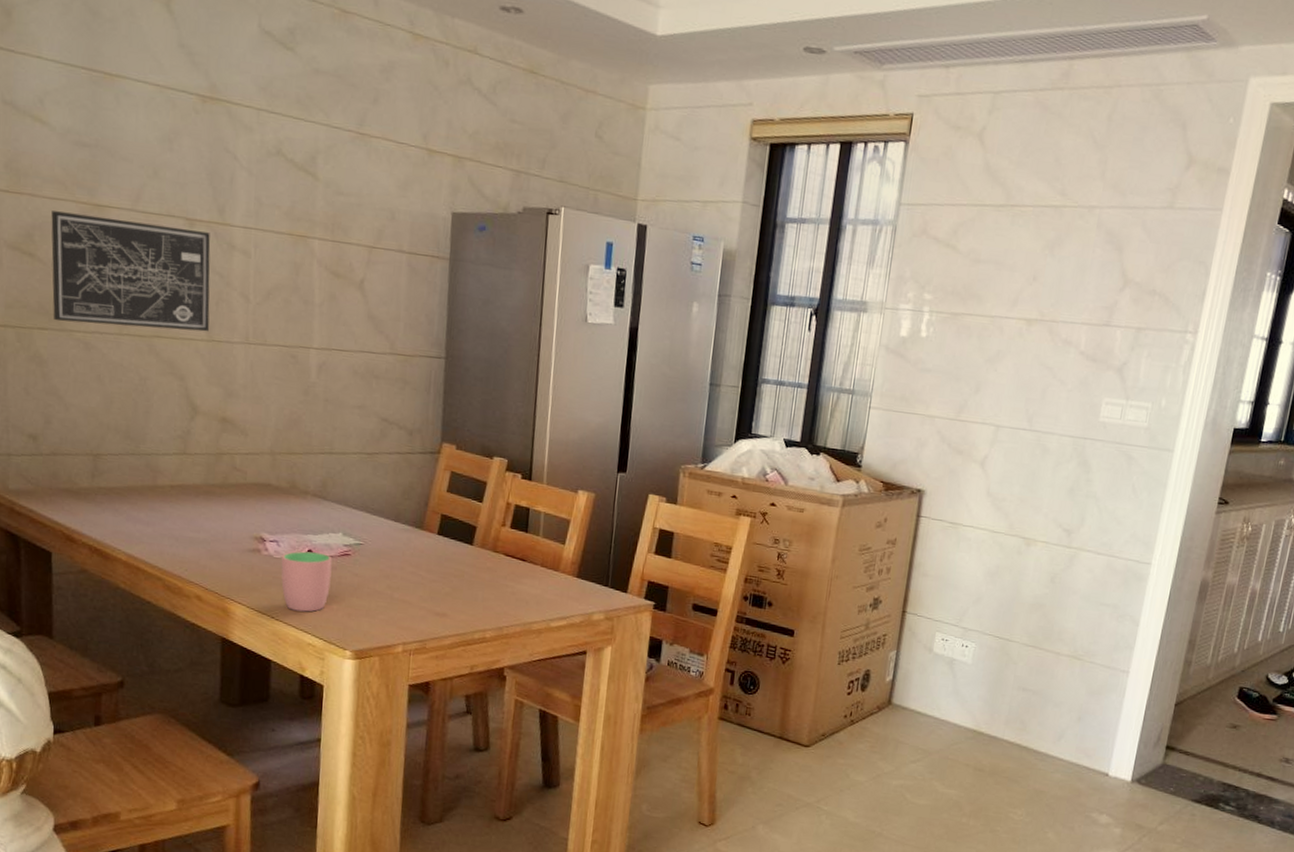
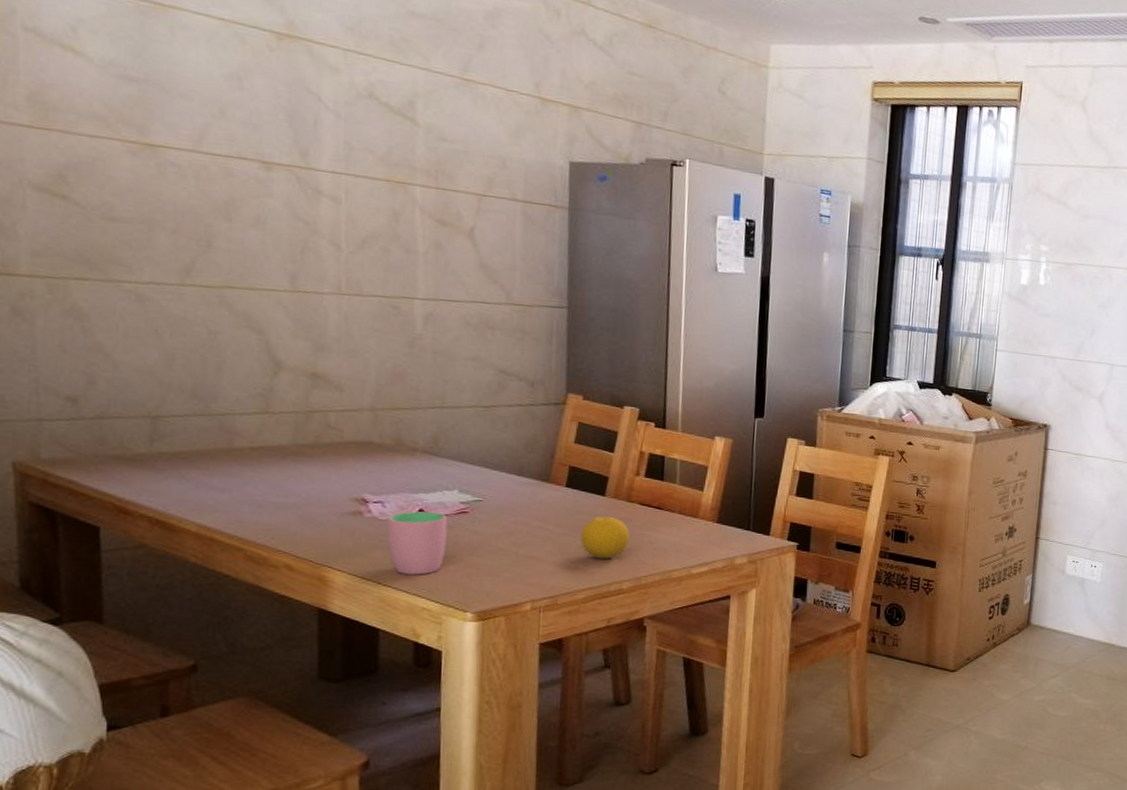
wall art: present [51,211,211,332] -> none [90,149,294,282]
fruit: none [449,564,494,607] -> present [580,516,630,559]

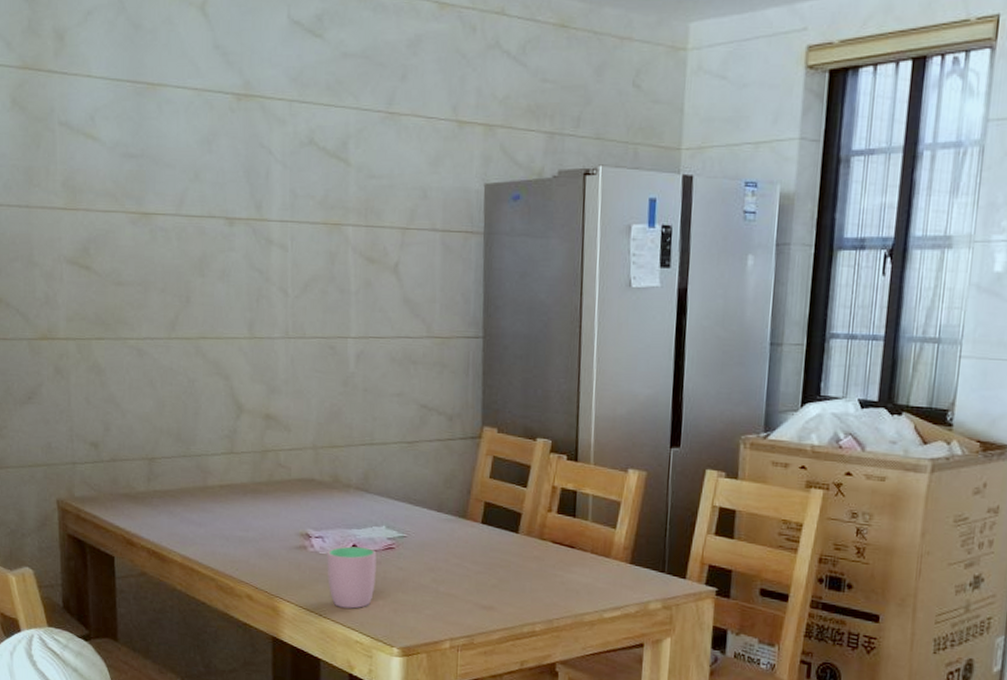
fruit: present [580,516,630,559] -> none [495,554,542,599]

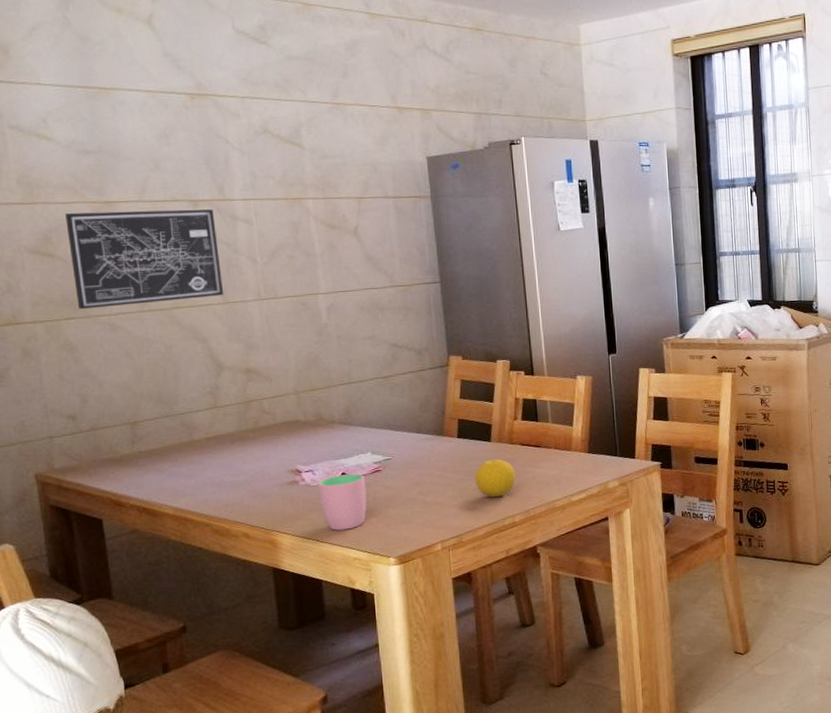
wall art: none [104,223,251,330] -> present [65,209,223,310]
fruit: none [495,554,542,599] -> present [474,458,516,498]

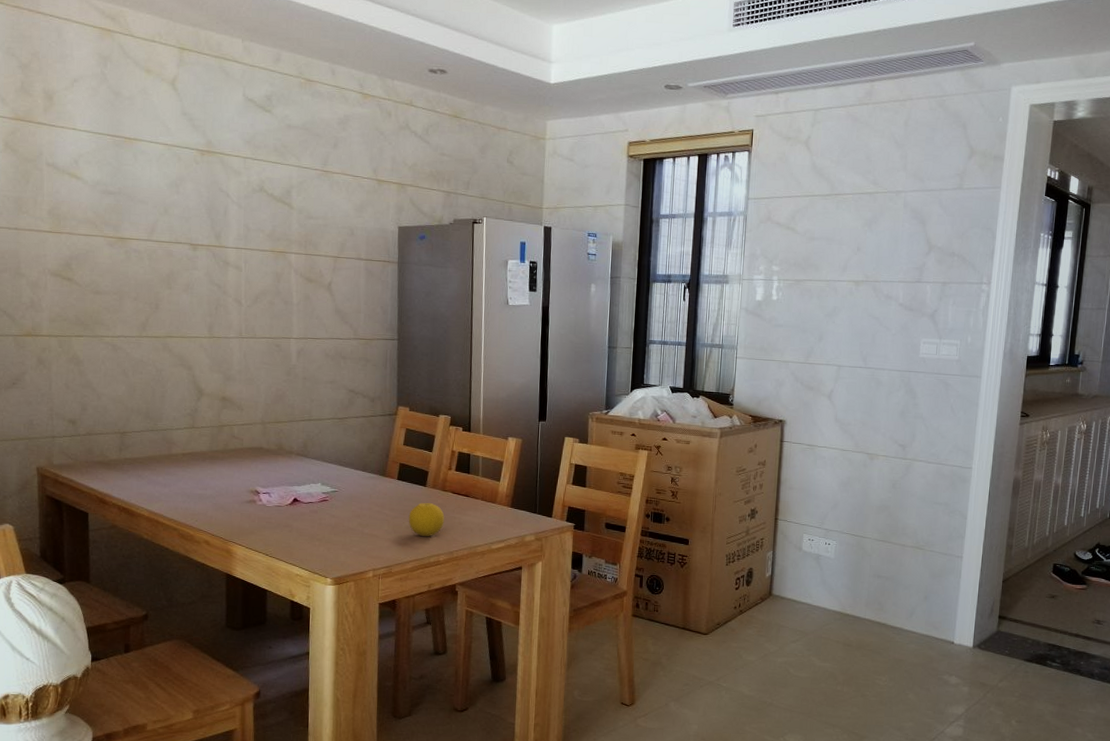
wall art: present [65,209,223,310] -> none [85,245,211,331]
cup: present [318,473,367,531] -> none [272,500,314,549]

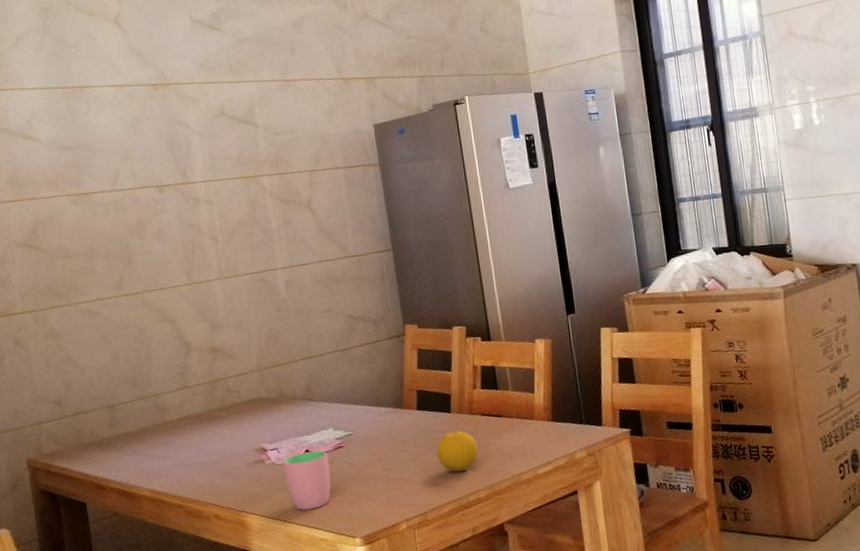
cup: none [272,500,314,549] -> present [283,450,331,510]

